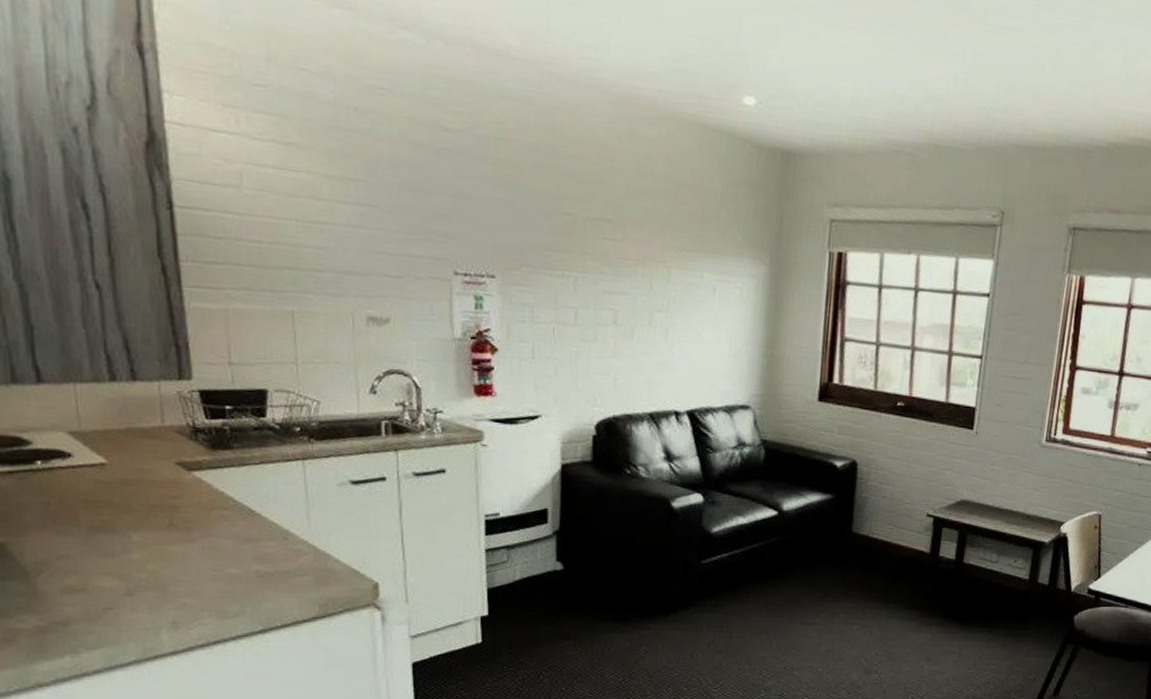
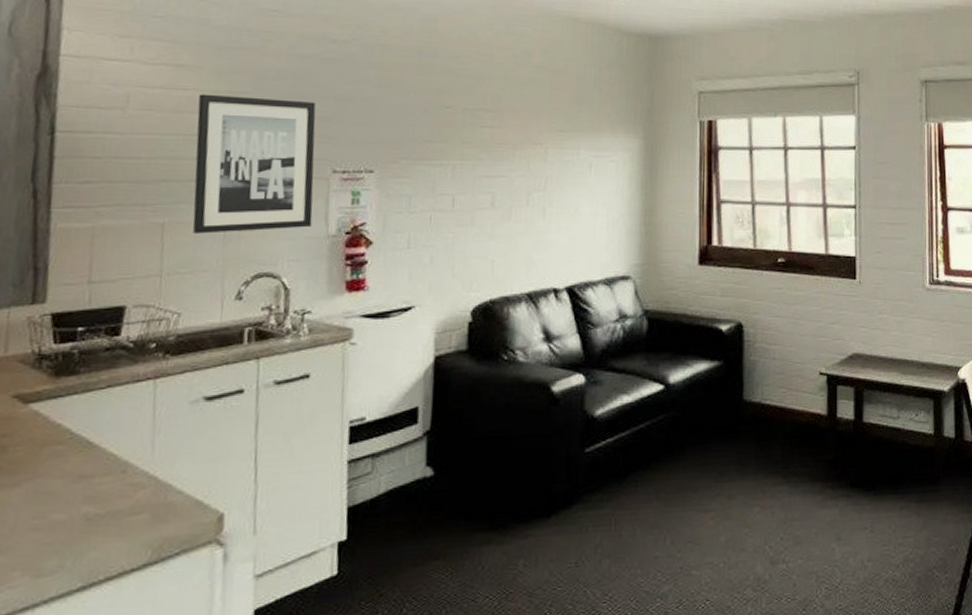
wall art: none [313,177,437,329] -> present [192,94,316,234]

